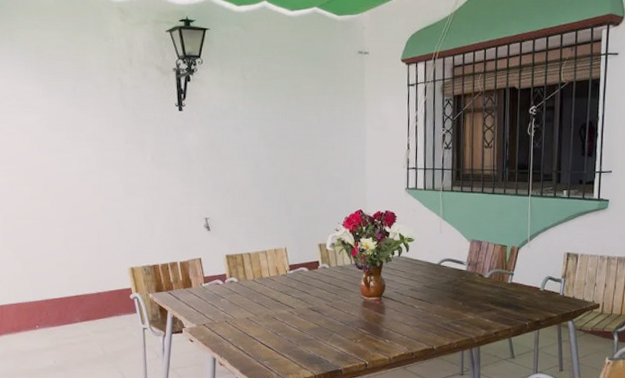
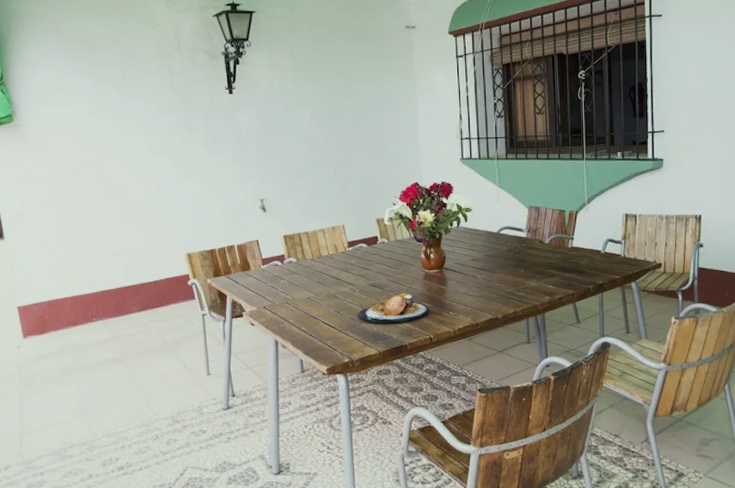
plate: none [295,318,367,347] -> present [357,292,430,323]

